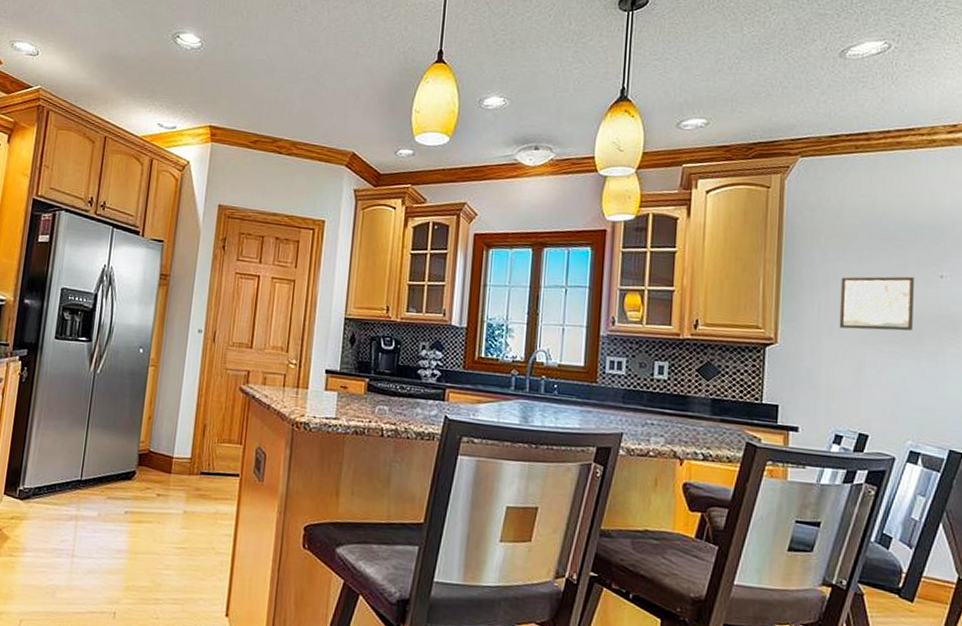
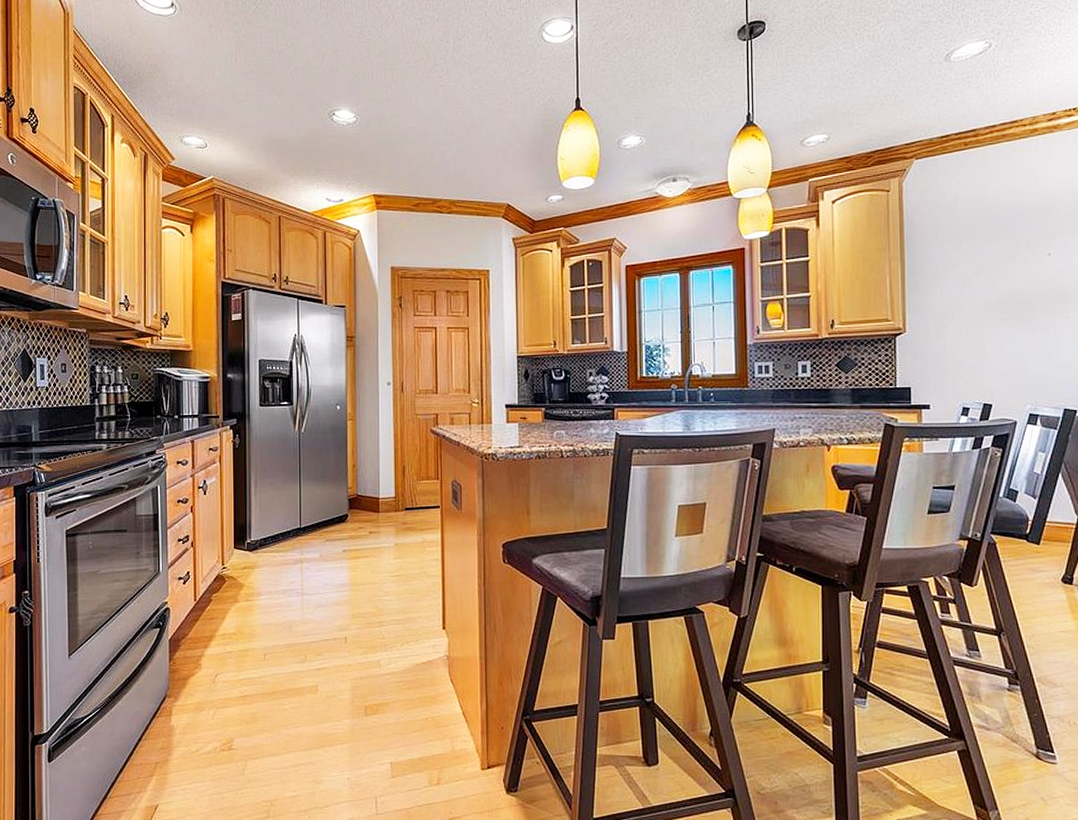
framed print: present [839,276,914,331] -> none [959,257,1026,312]

